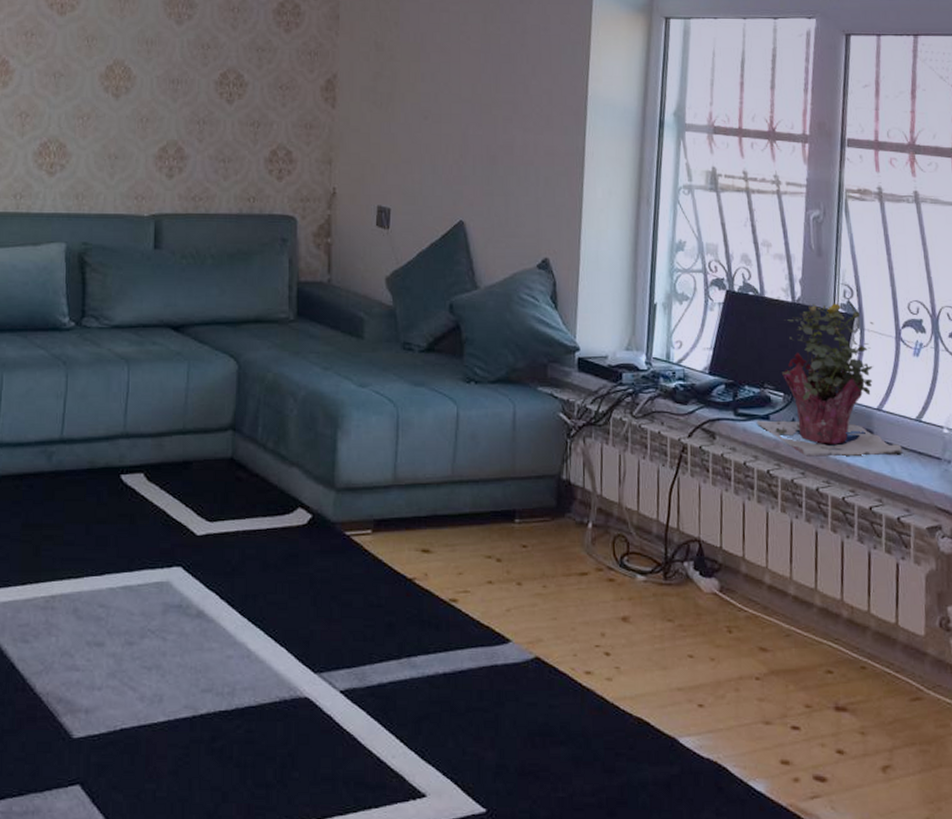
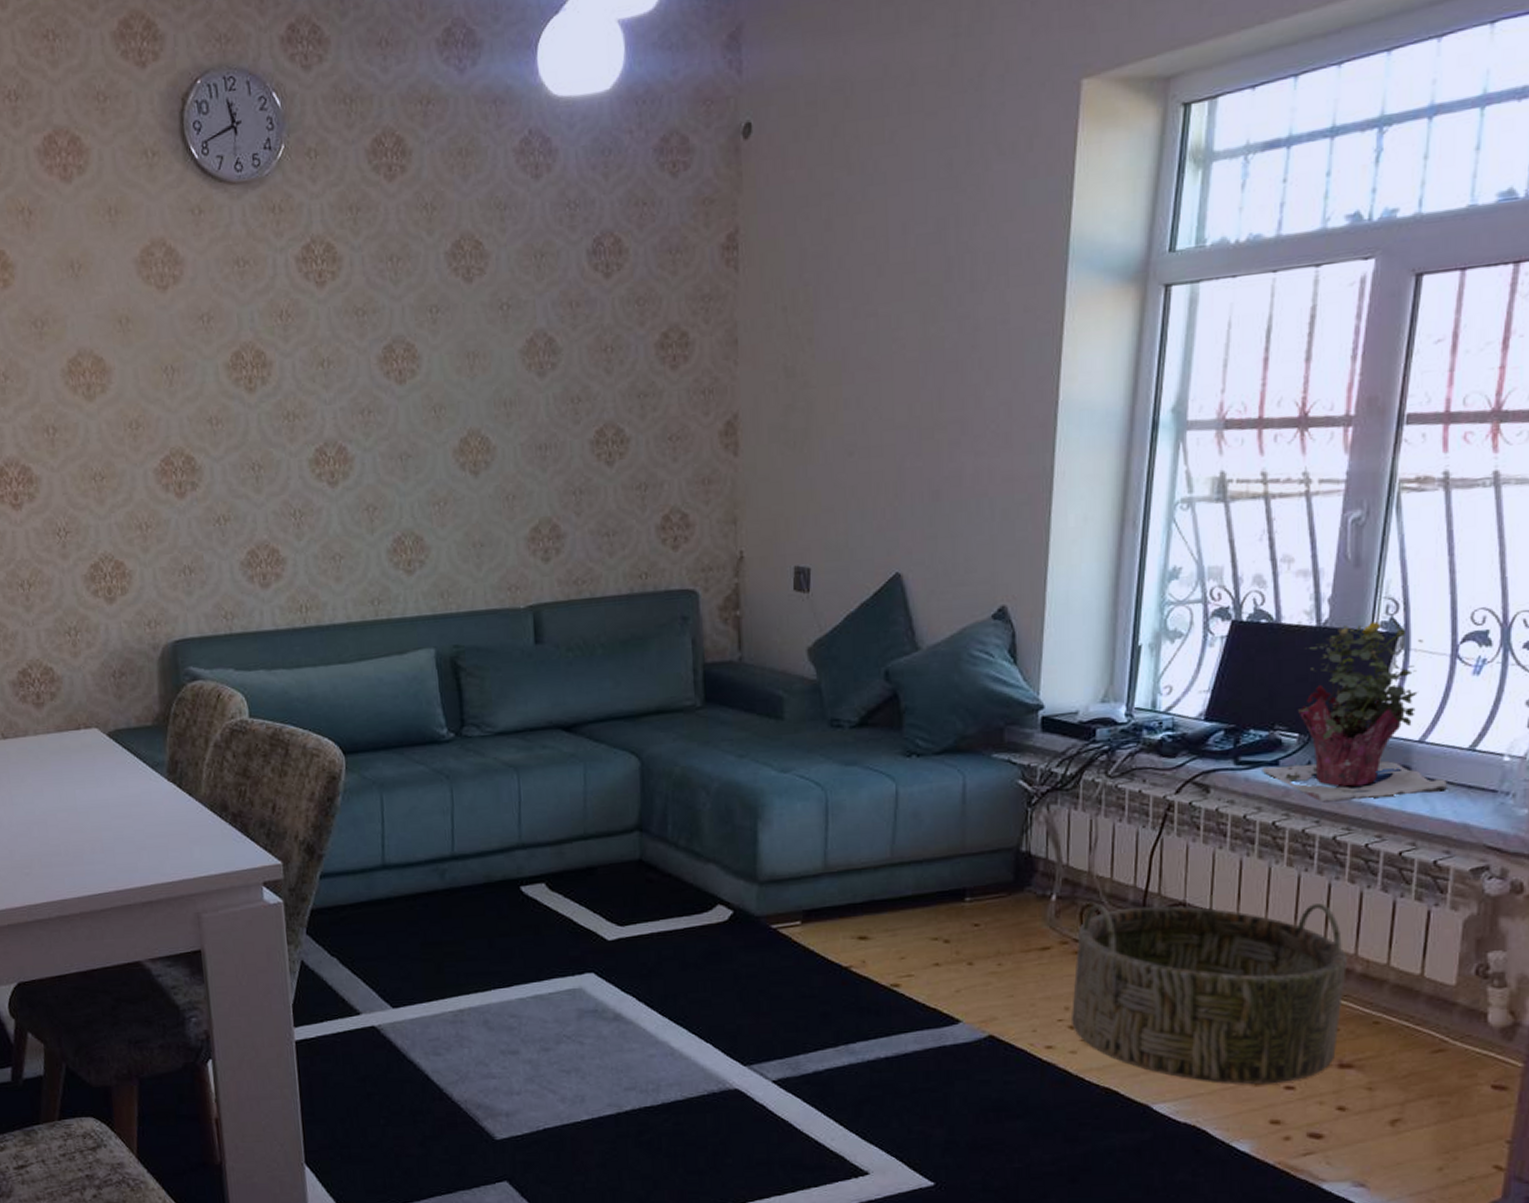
basket: none [607,534,835,722] -> present [1072,903,1347,1084]

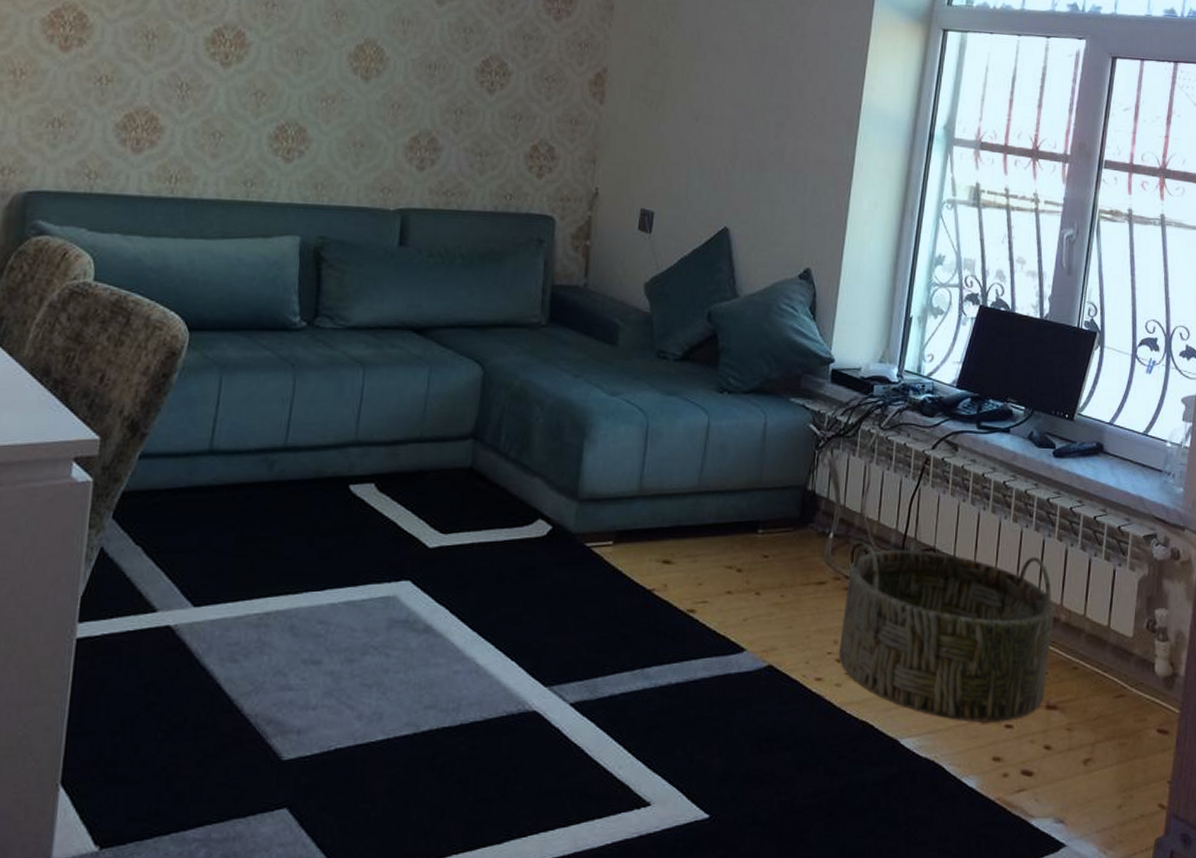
potted flower: present [1262,618,1452,803] -> none [997,319,1131,469]

